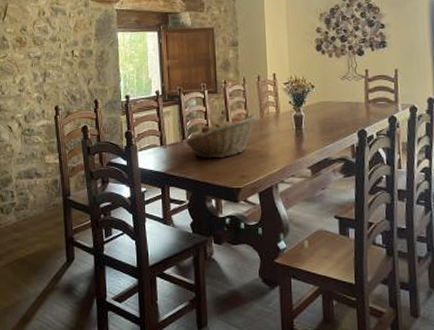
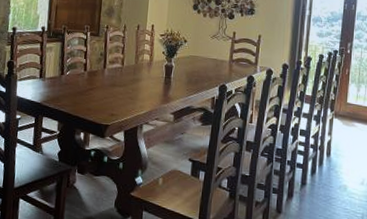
fruit basket: present [185,115,257,159] -> none [63,59,132,96]

